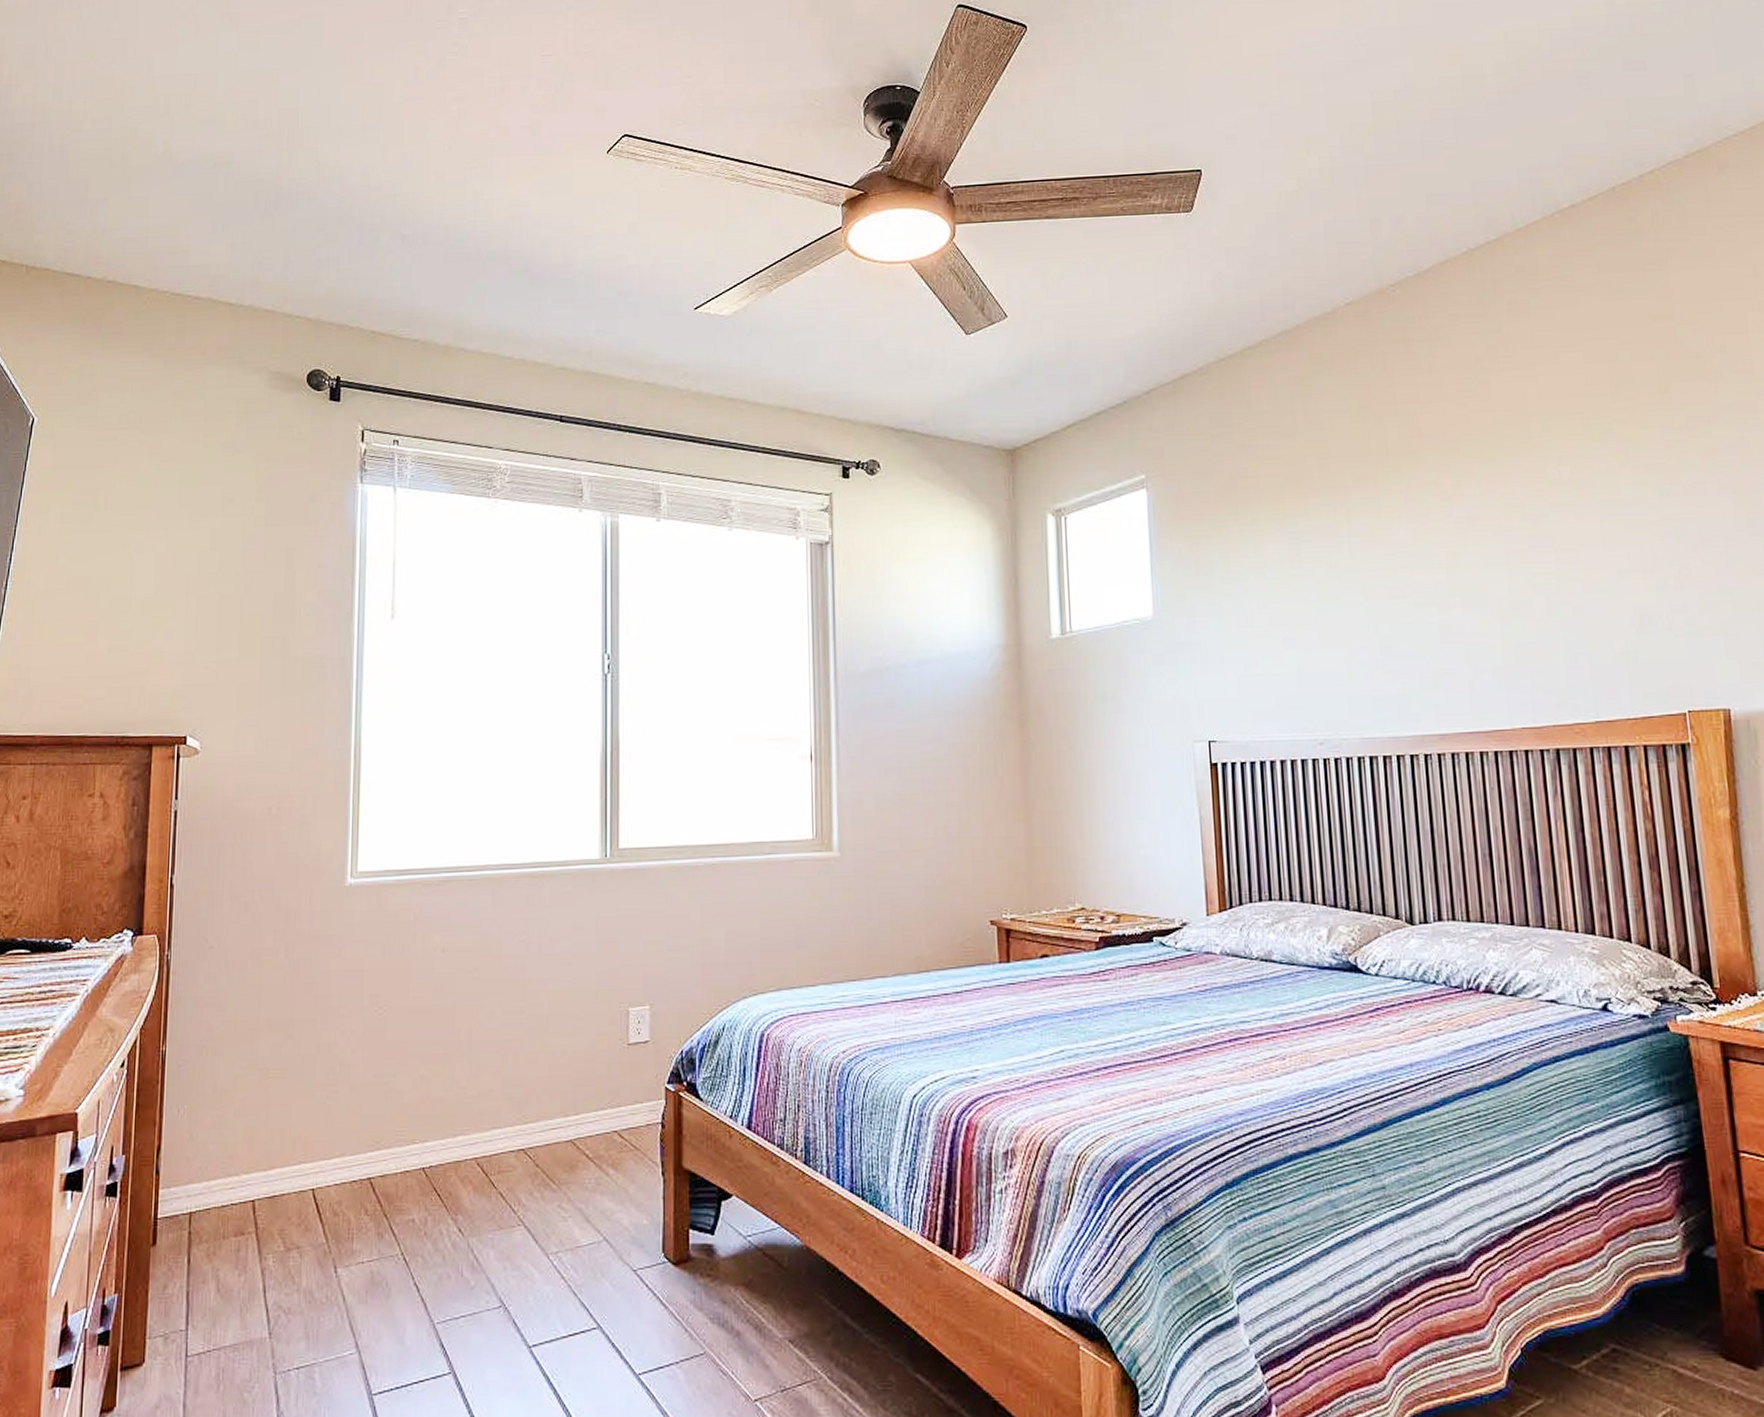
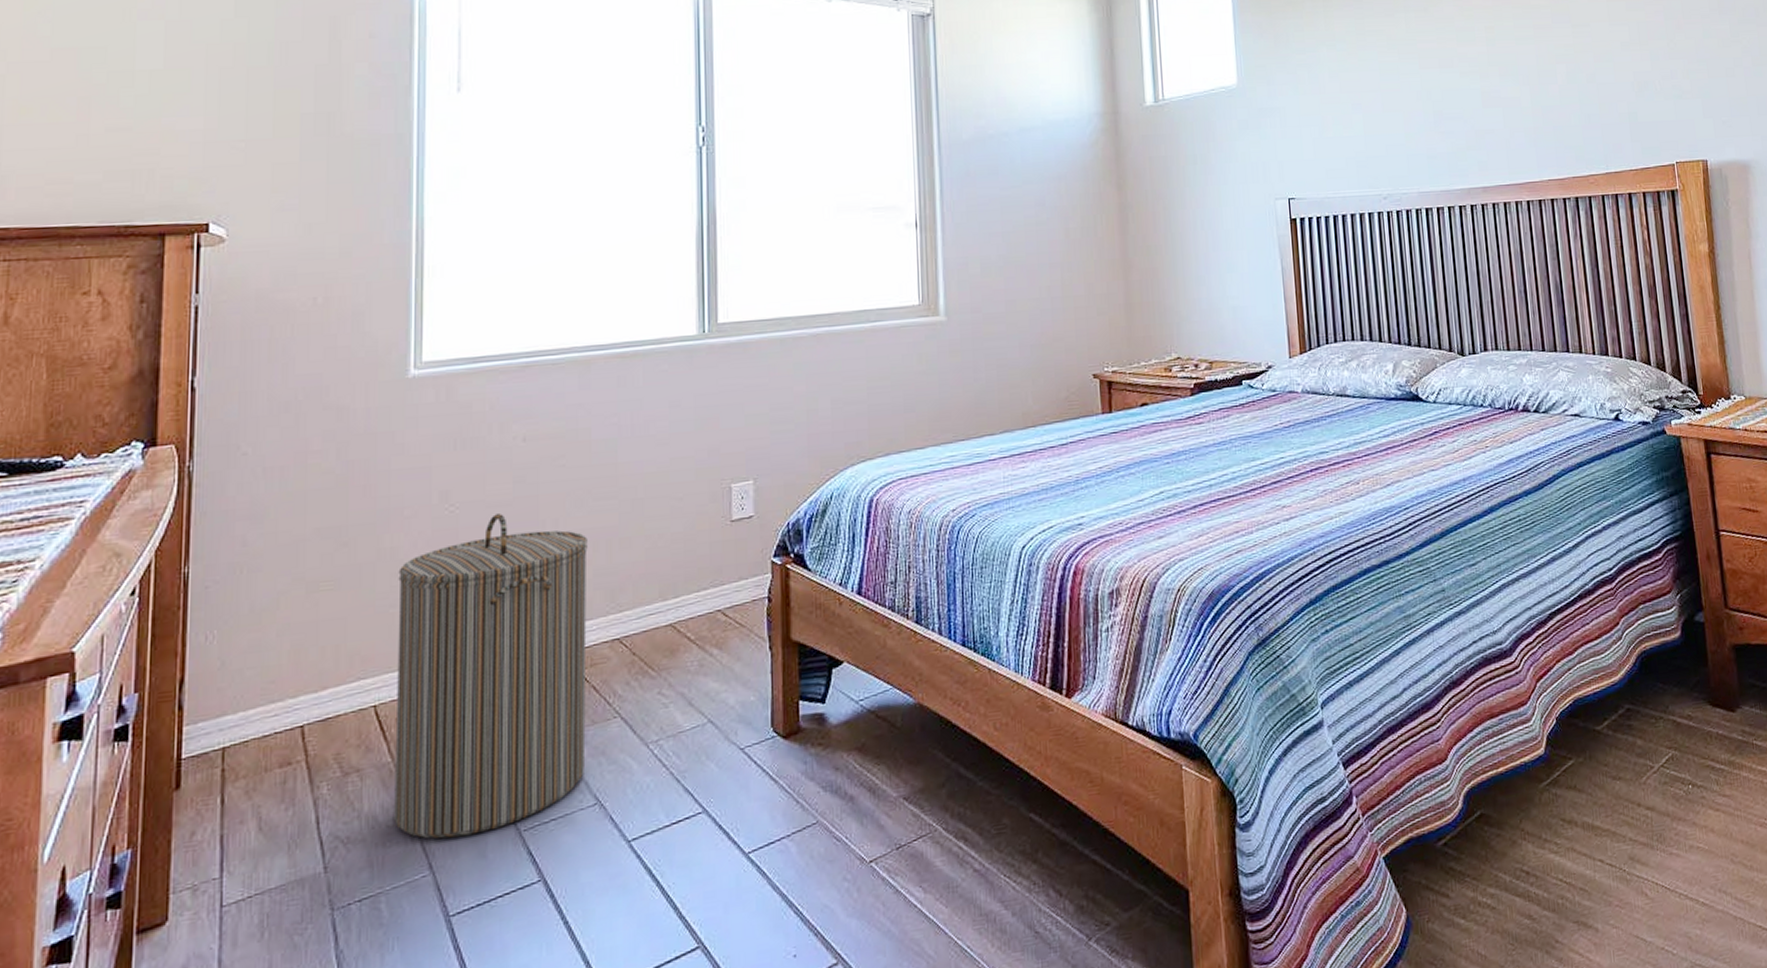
laundry hamper: none [327,1018,497,1321] -> present [394,512,588,839]

